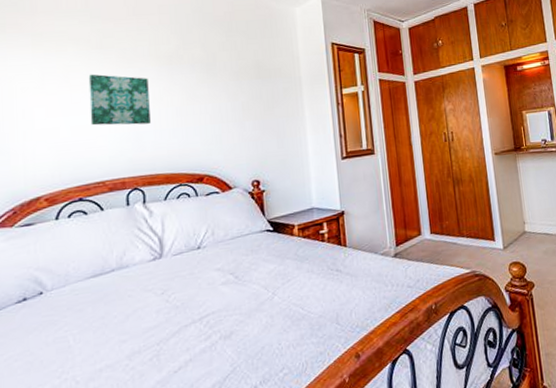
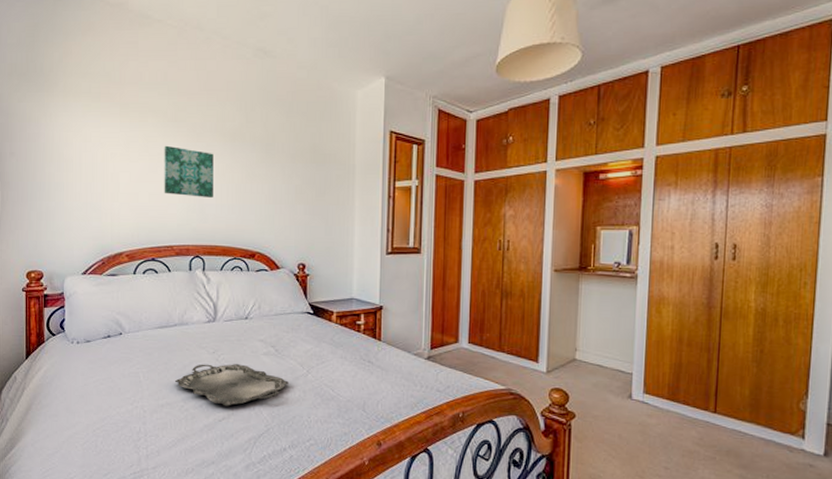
serving tray: none [115,300,253,353] -> present [174,364,289,407]

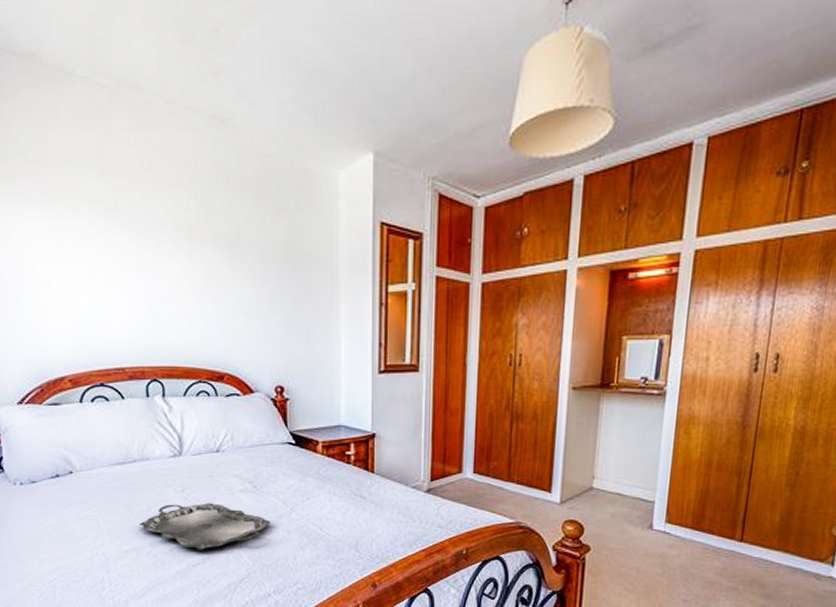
wall art: present [164,145,213,197] -> none [103,243,169,308]

